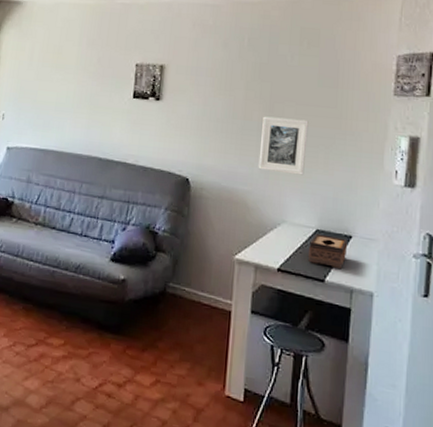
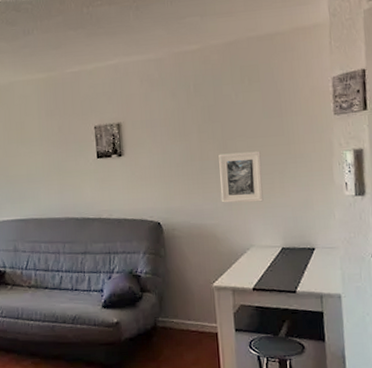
tissue box: present [307,233,347,270] -> none [277,251,312,279]

